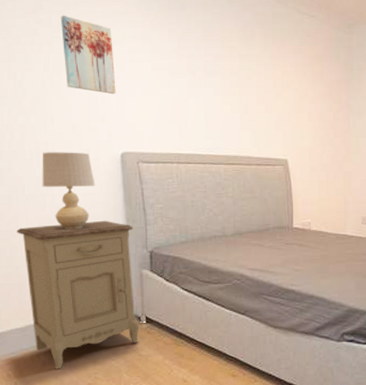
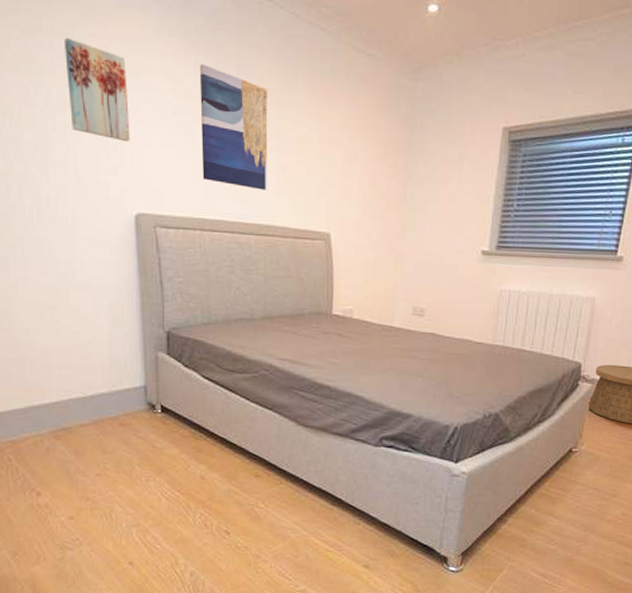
nightstand: present [16,220,140,369] -> none [15,292,154,456]
table lamp: present [42,152,95,230] -> none [43,208,105,301]
wall art: none [173,29,232,127] -> present [199,63,268,190]

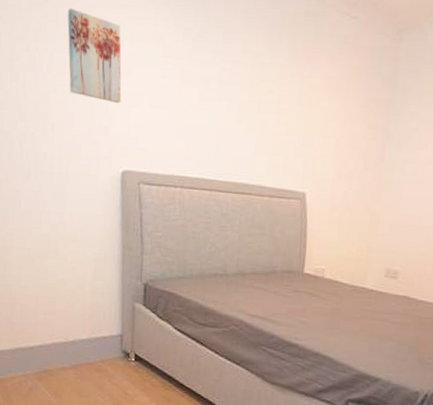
wall art: present [199,63,268,190] -> none [185,29,251,150]

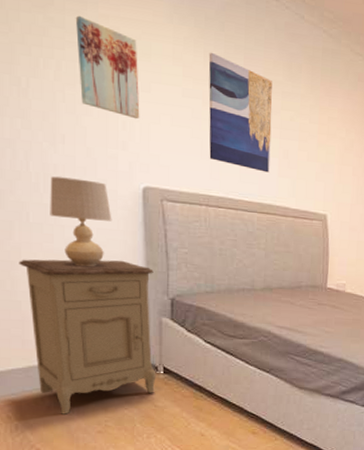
nightstand: none [11,244,129,397] -> present [19,259,156,415]
table lamp: none [39,164,93,252] -> present [50,176,112,267]
wall art: none [185,29,251,150] -> present [208,52,273,173]

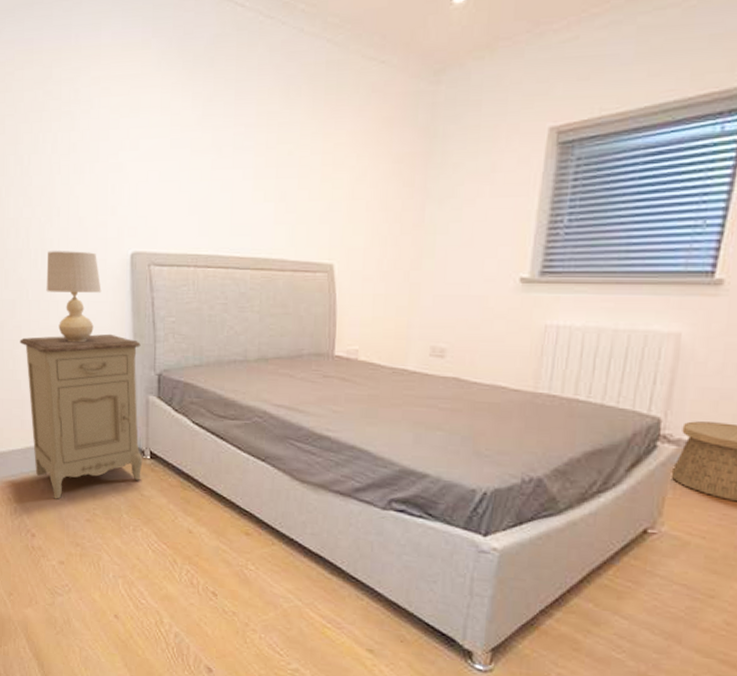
wall art: present [75,15,140,120] -> none [70,83,129,181]
wall art: present [208,52,273,173] -> none [197,93,267,221]

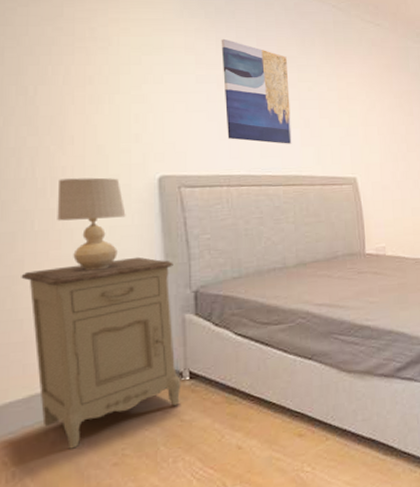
wall art: none [197,93,267,221] -> present [221,38,292,144]

